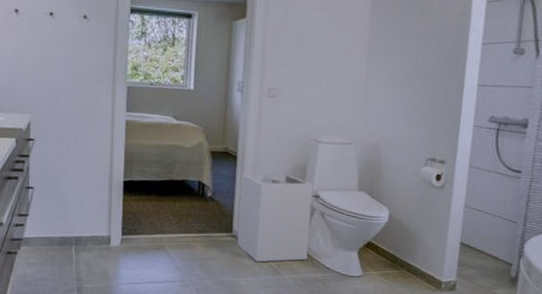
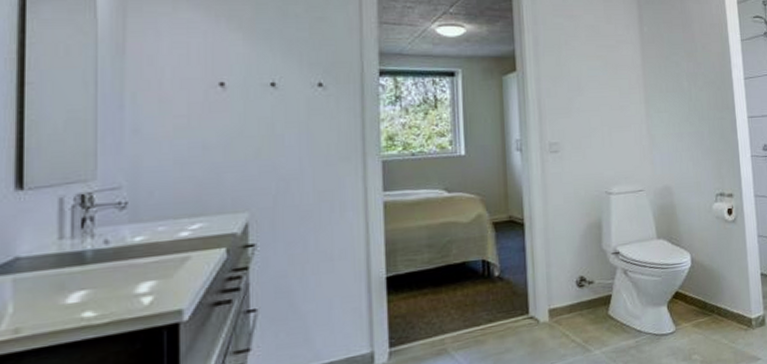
laundry hamper: present [237,174,313,262] -> none [532,234,616,343]

